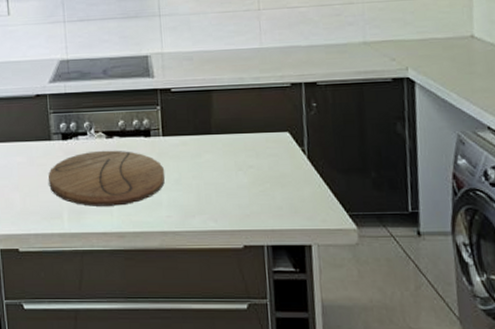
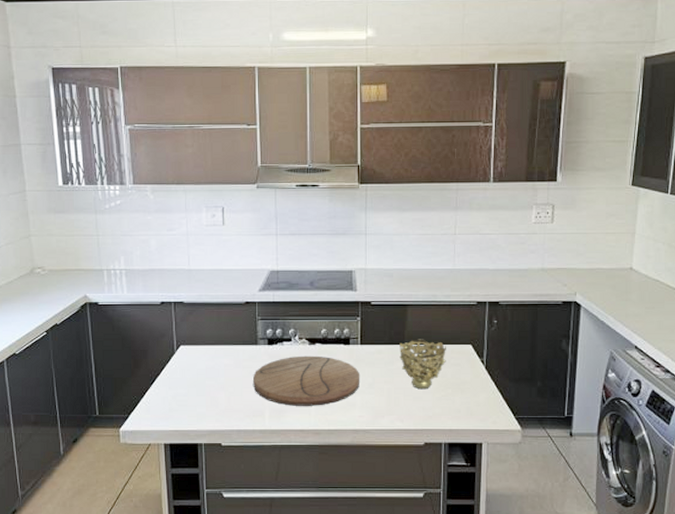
decorative bowl: none [206,127,261,185] -> present [399,339,446,390]

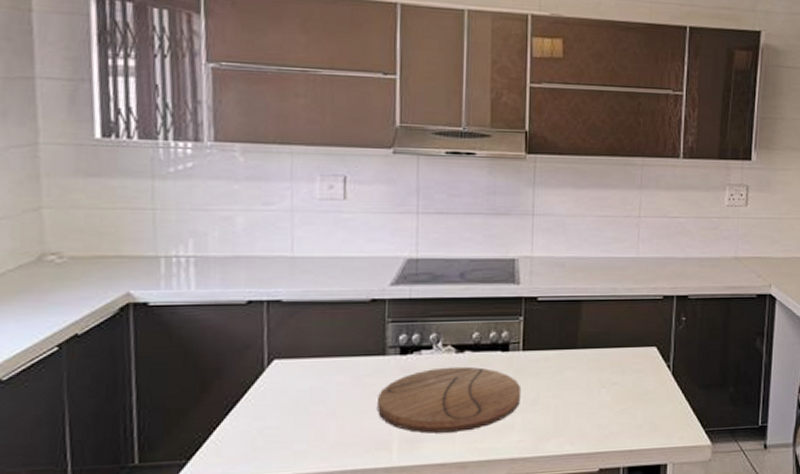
decorative bowl: present [399,339,446,390] -> none [571,341,627,404]

